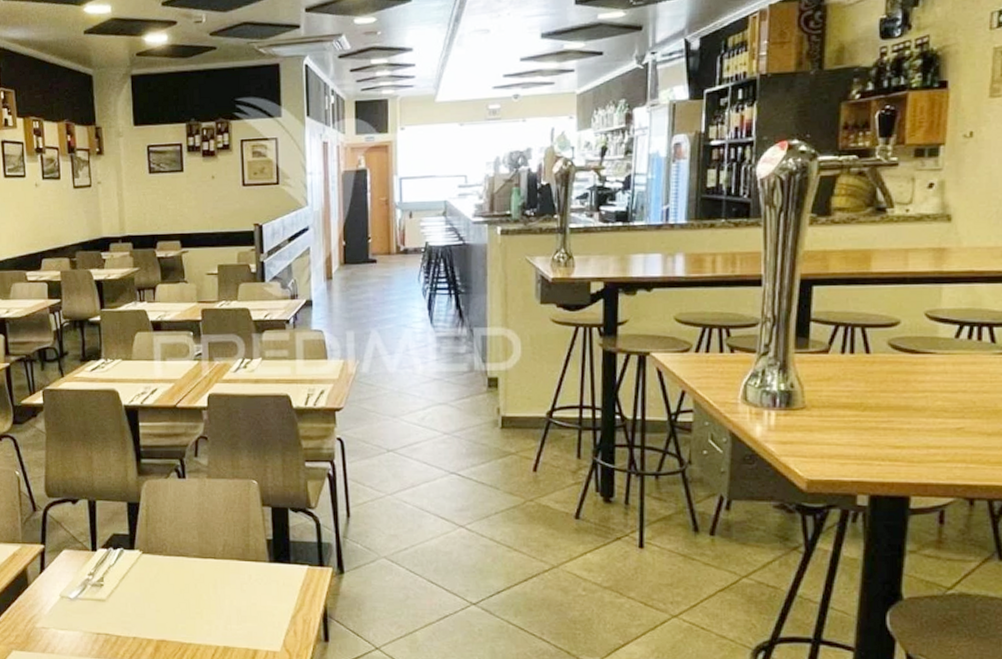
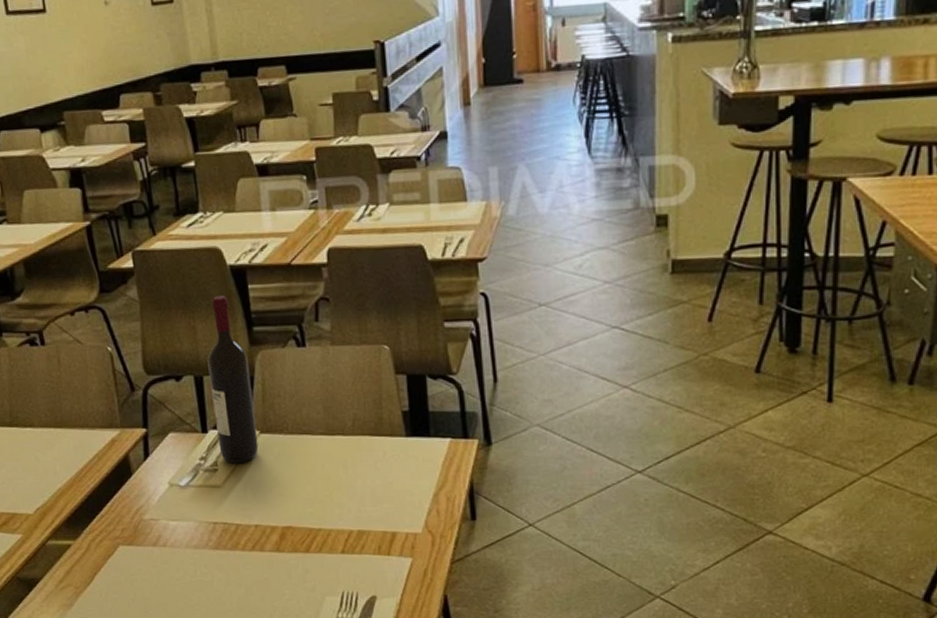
wine bottle: none [100,431,140,580] -> present [207,295,259,463]

